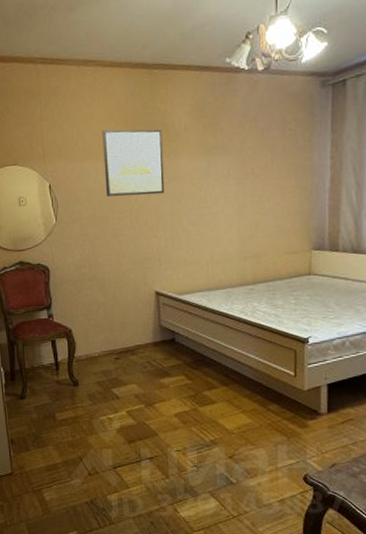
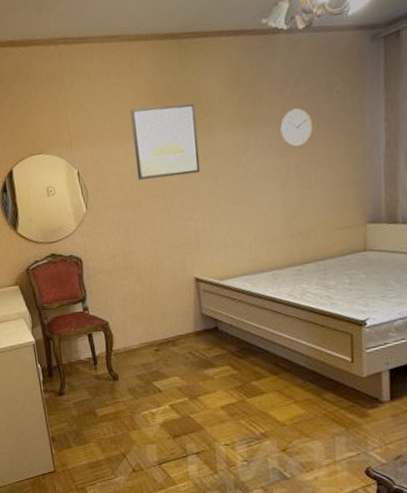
wall clock: none [239,141,267,177] -> present [280,108,313,148]

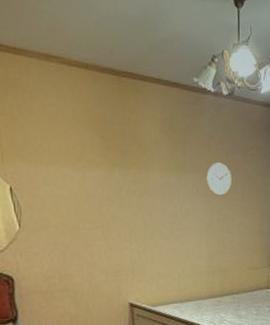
wall art: present [130,103,201,180] -> none [69,133,137,206]

